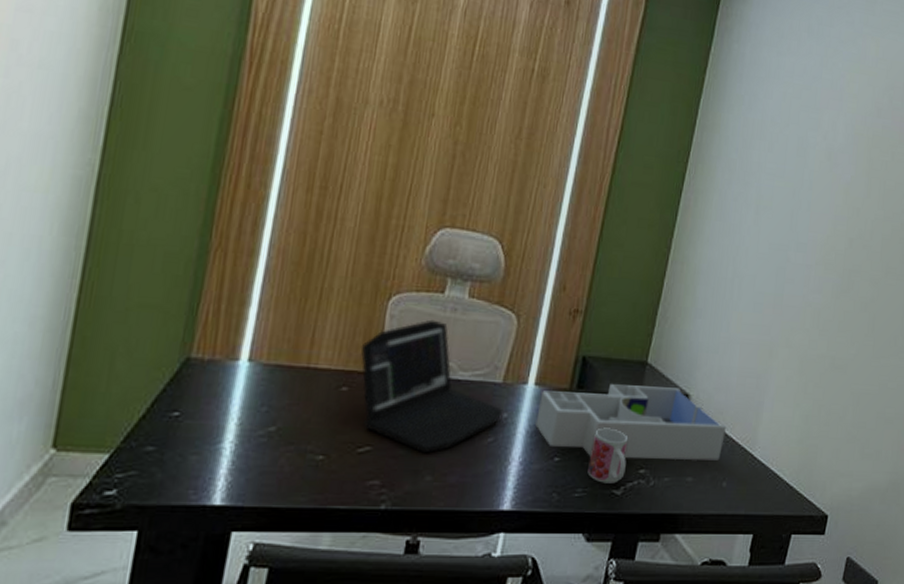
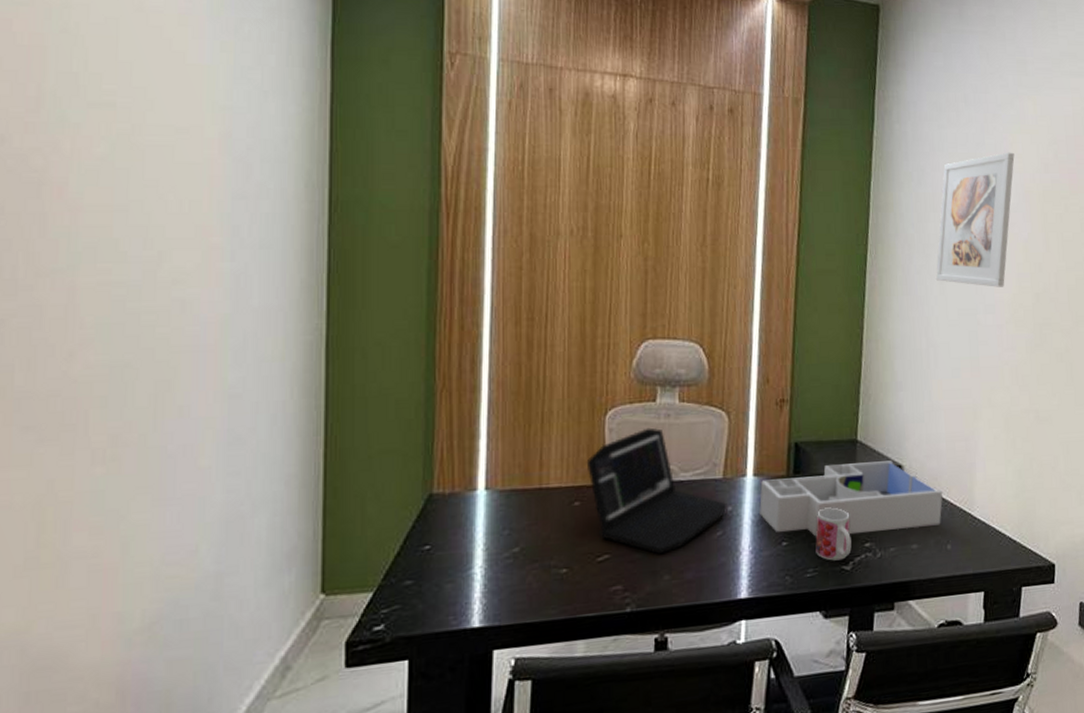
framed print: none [752,90,850,227] -> present [936,152,1015,287]

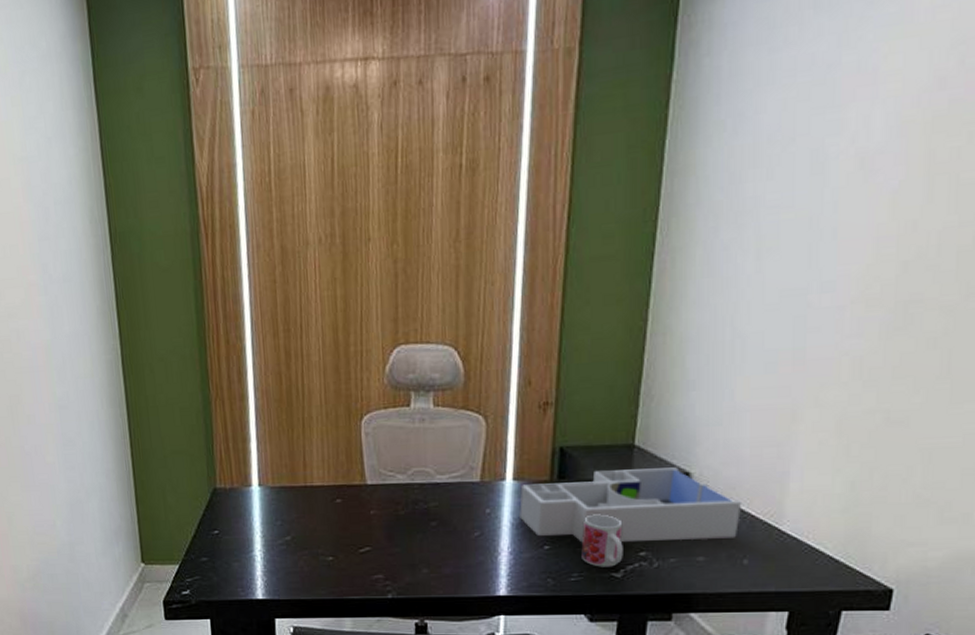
laptop: present [586,427,727,555] -> none [345,432,485,550]
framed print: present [936,152,1015,287] -> none [751,68,889,258]

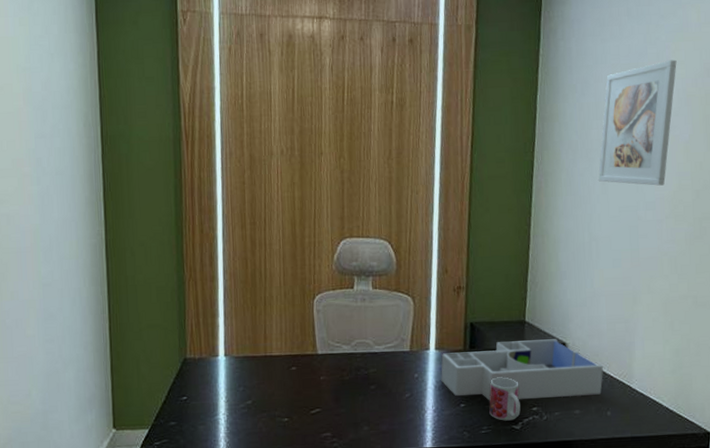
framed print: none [751,68,889,258] -> present [598,59,677,186]

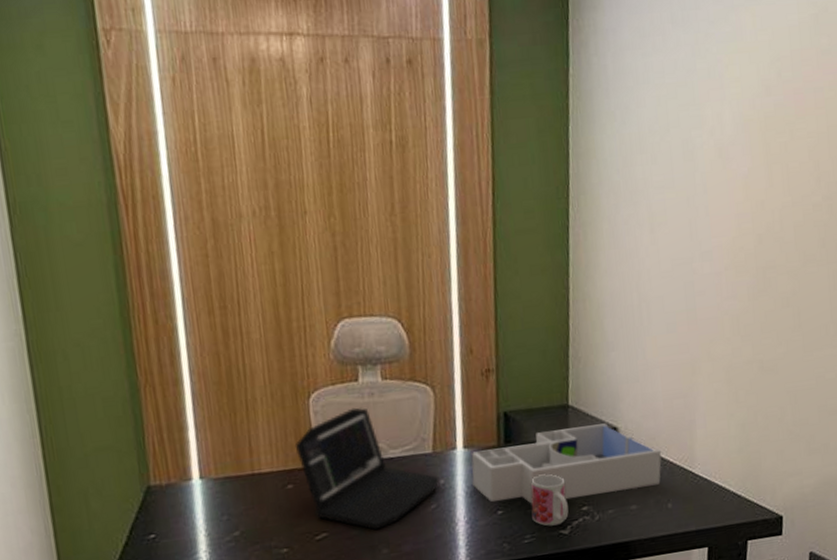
laptop: none [300,309,414,411] -> present [294,407,440,531]
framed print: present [598,59,677,186] -> none [645,76,731,232]

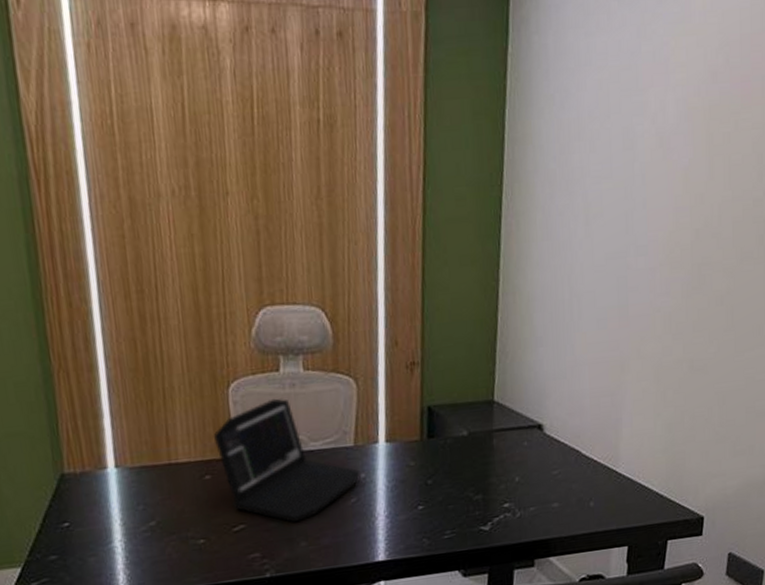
desk organizer: present [471,423,662,504] -> none [393,420,586,500]
mug: present [531,473,569,527] -> none [452,469,490,523]

